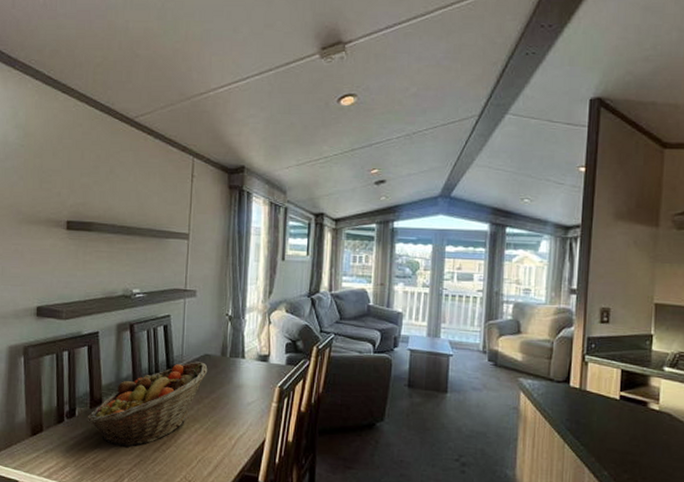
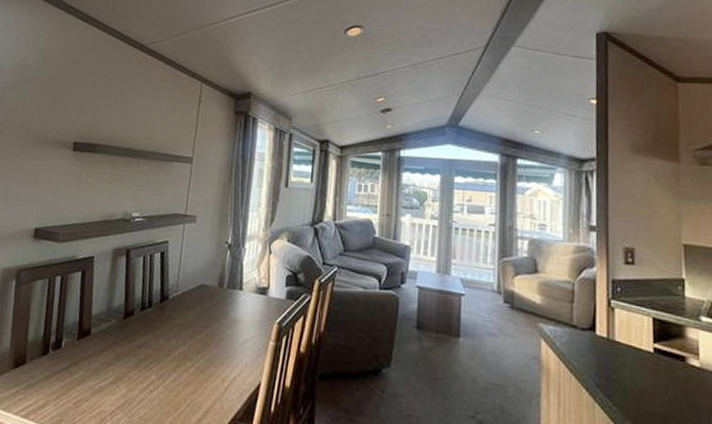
fruit basket: present [87,361,208,448] -> none [72,292,204,387]

